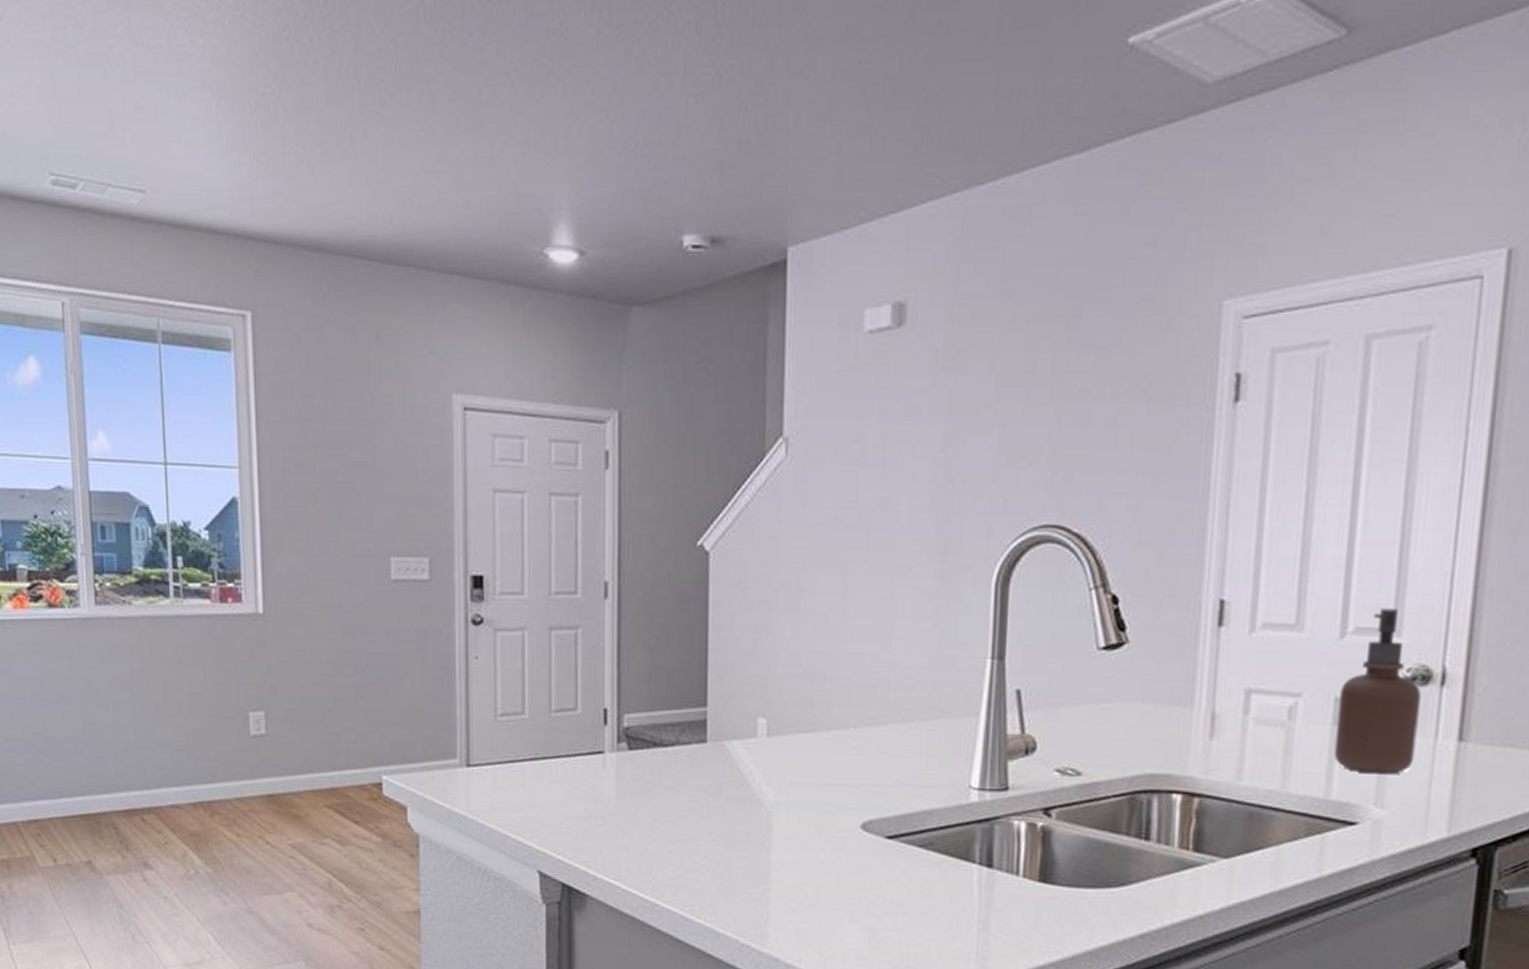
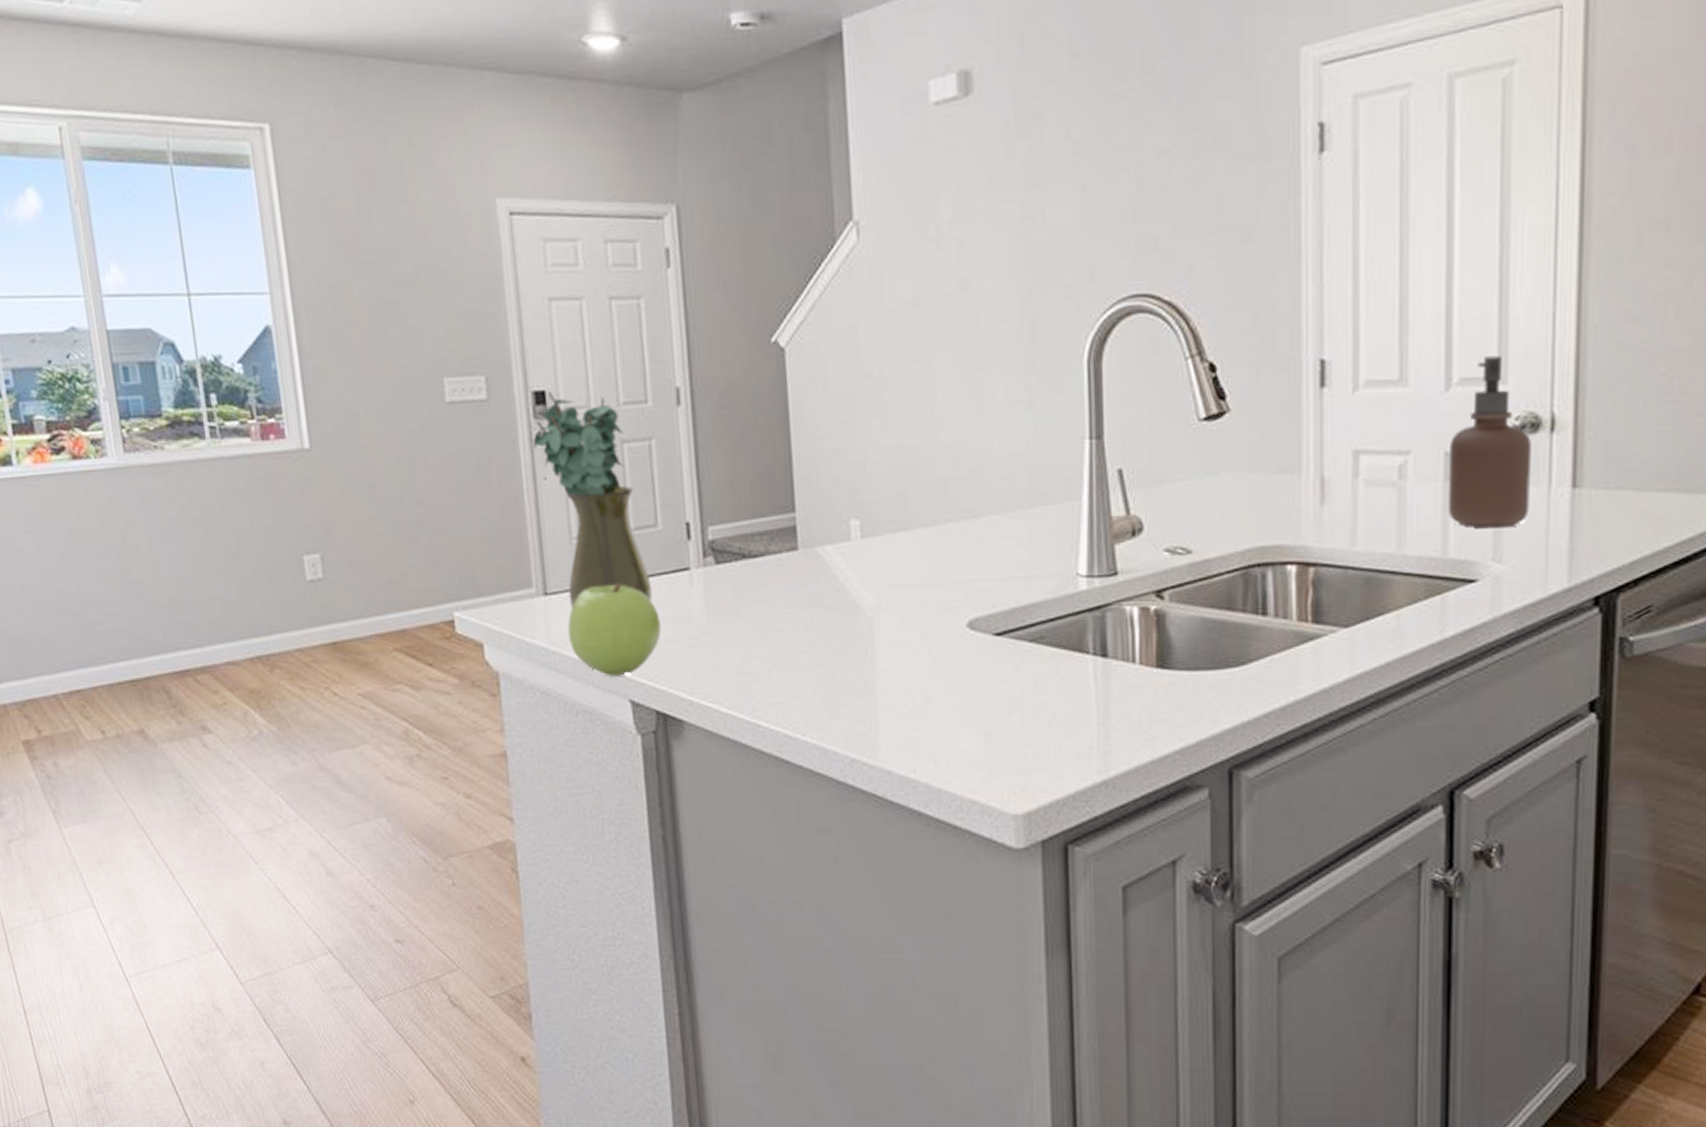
vase: none [468,577,567,781] -> present [533,392,653,609]
apple: none [485,761,573,848] -> present [567,584,661,676]

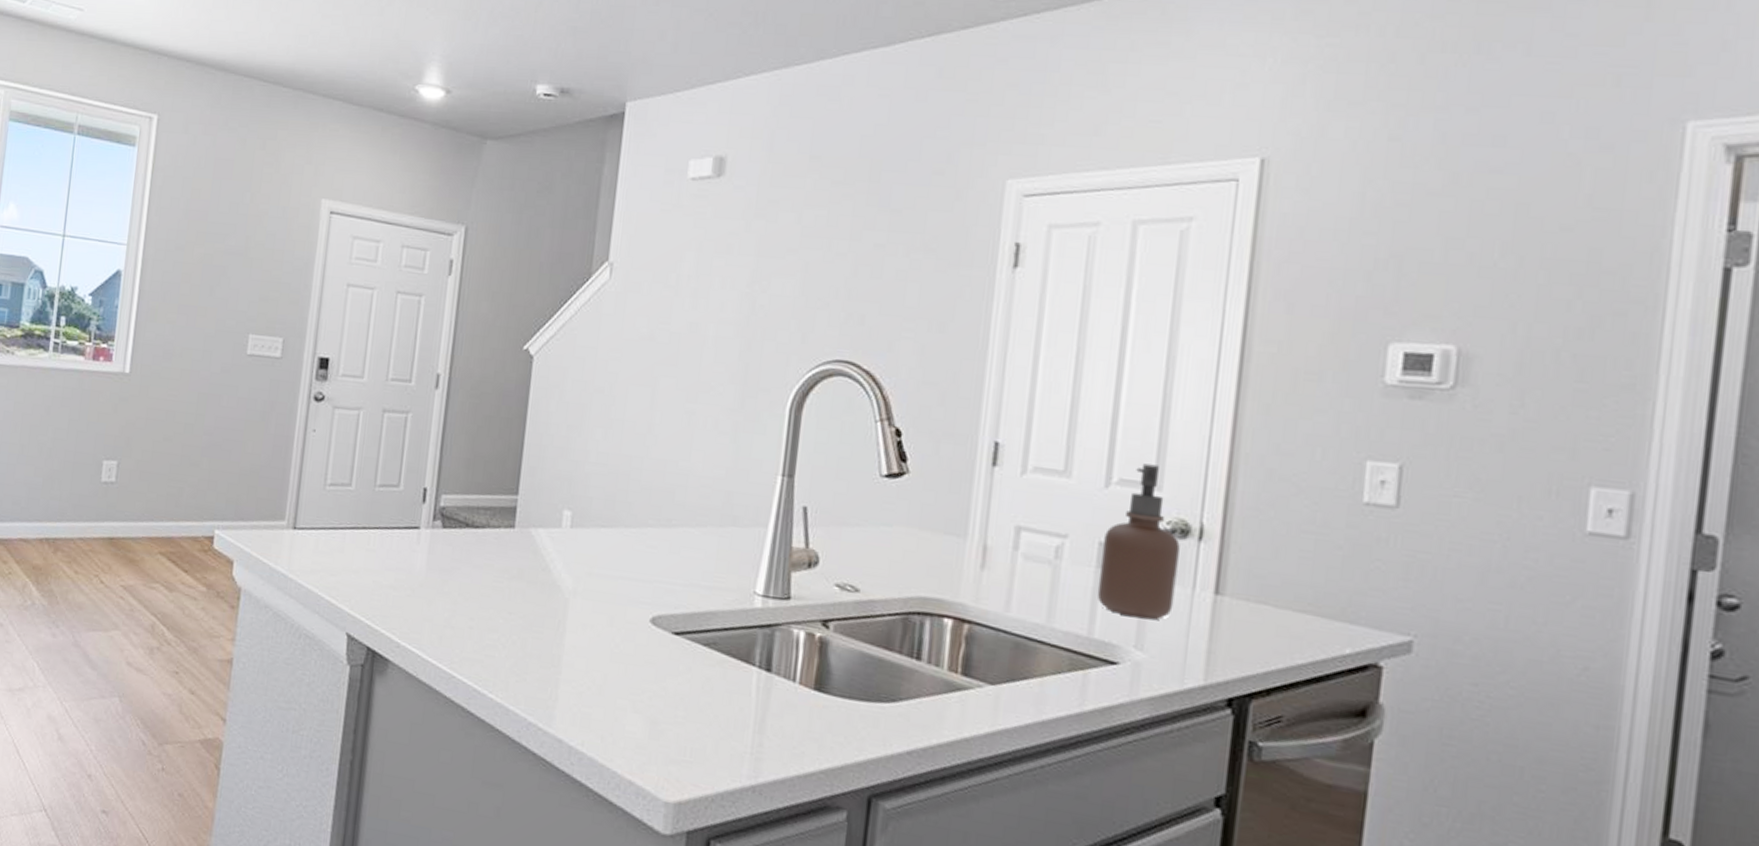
vase: present [533,392,653,609] -> none [310,360,386,551]
apple: present [567,584,661,676] -> none [305,528,386,611]

